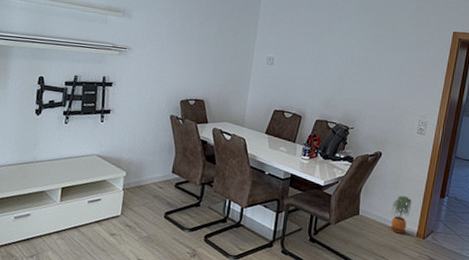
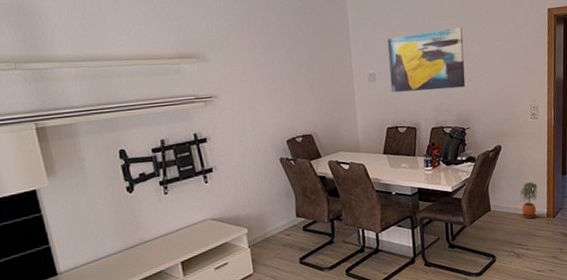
wall art: none [285,29,365,89] -> present [387,26,466,93]

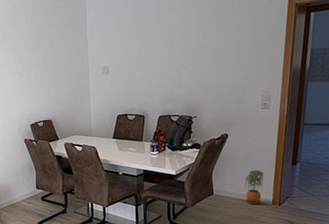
wall art: present [387,26,466,93] -> none [121,20,196,84]

